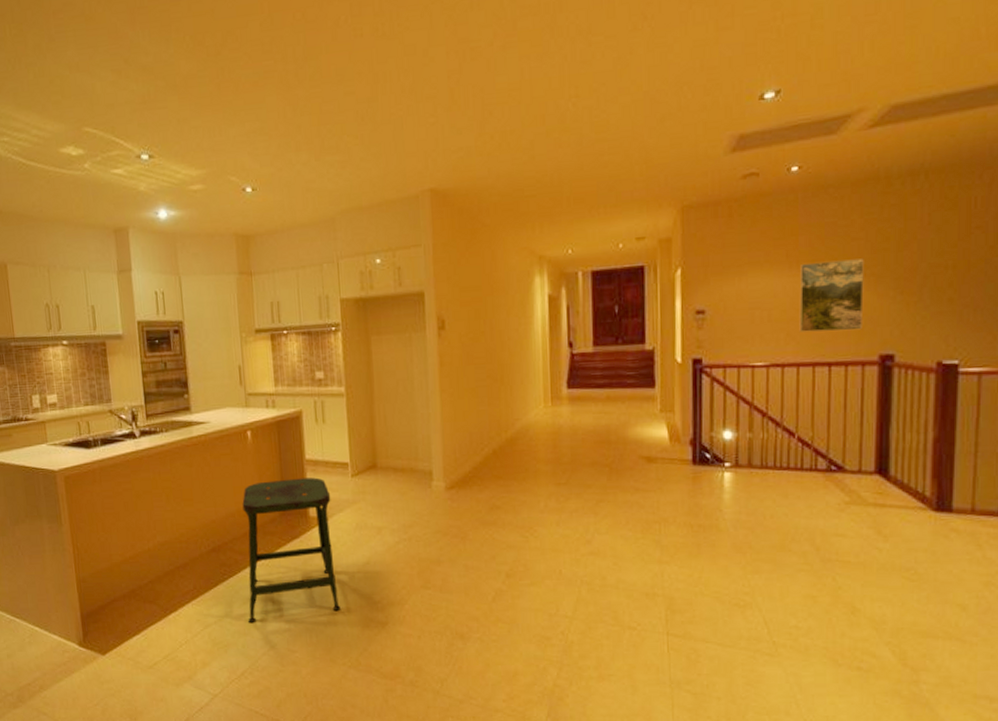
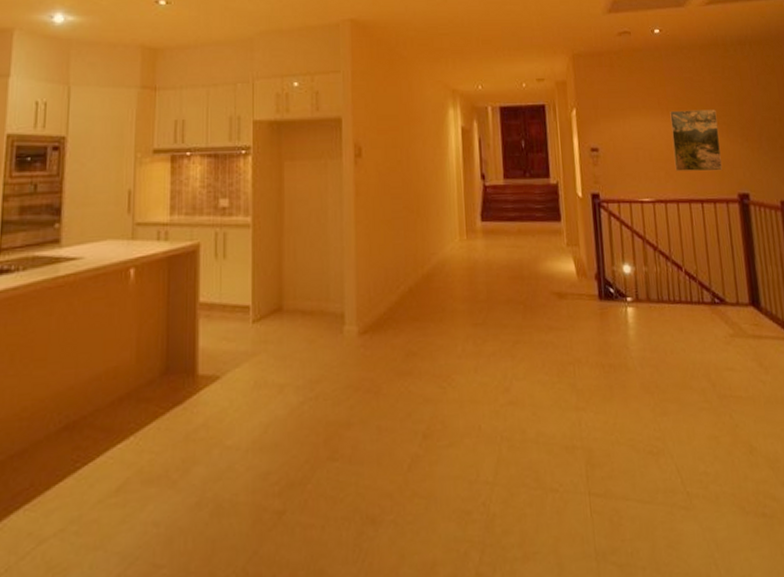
stool: present [242,477,341,623] -> none [102,325,229,531]

